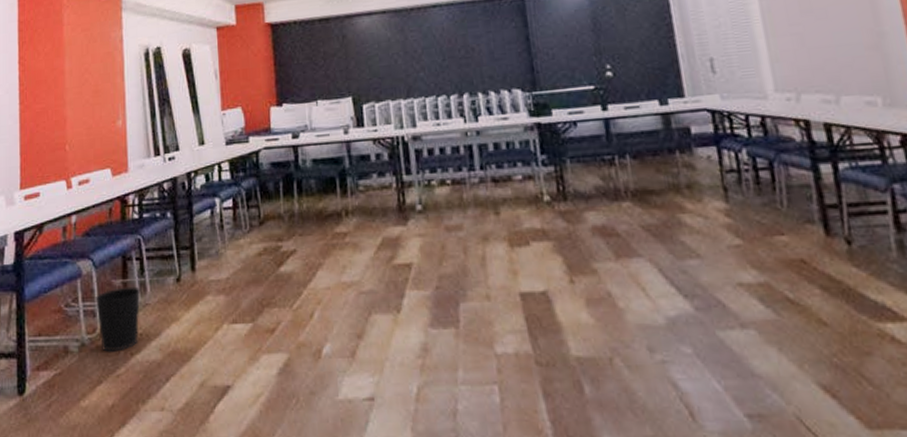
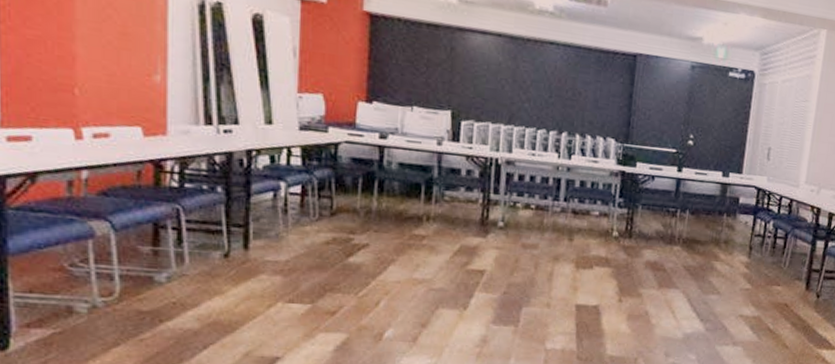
wastebasket: present [94,286,141,352] -> none [112,255,176,317]

